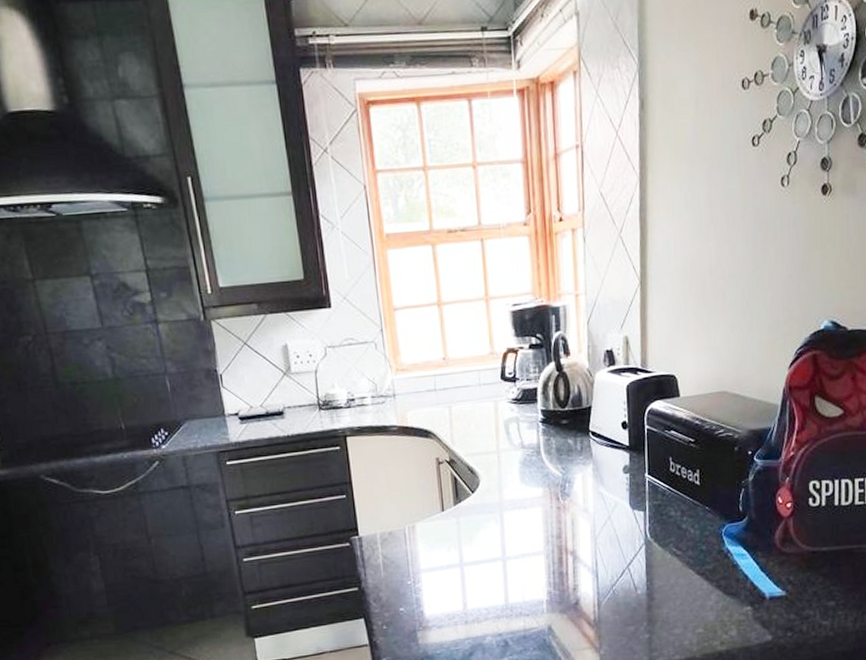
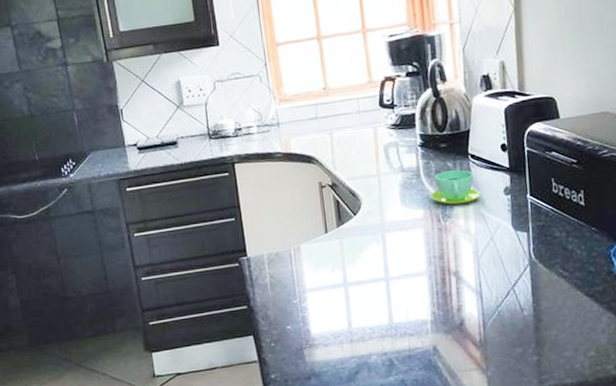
cup: none [550,447,600,484] -> present [430,170,481,206]

